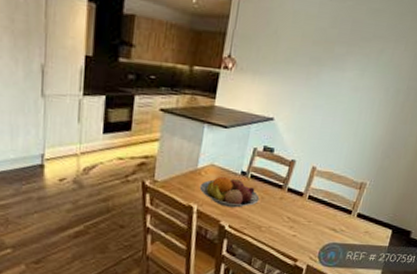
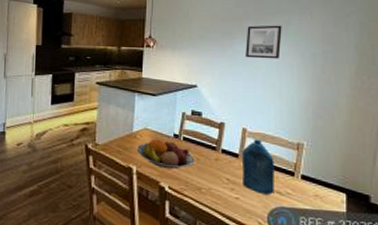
bottle: none [302,178,336,232] -> present [241,139,274,195]
wall art: none [330,51,375,94] -> present [246,25,282,59]

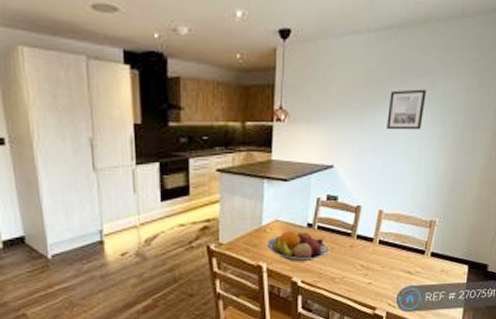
bottle: present [241,139,274,195] -> none [376,221,407,276]

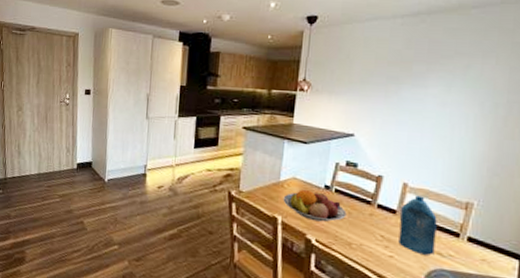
bottle: none [376,221,407,276] -> present [398,195,437,256]
wall art: present [387,89,427,130] -> none [413,69,460,109]

